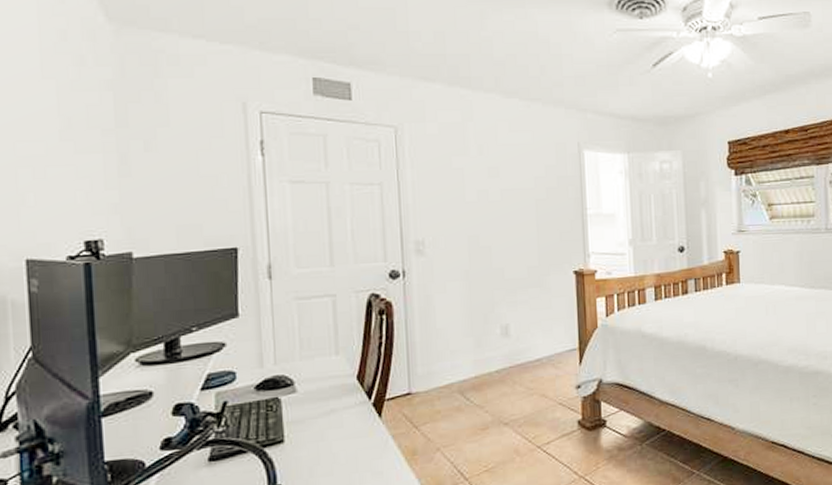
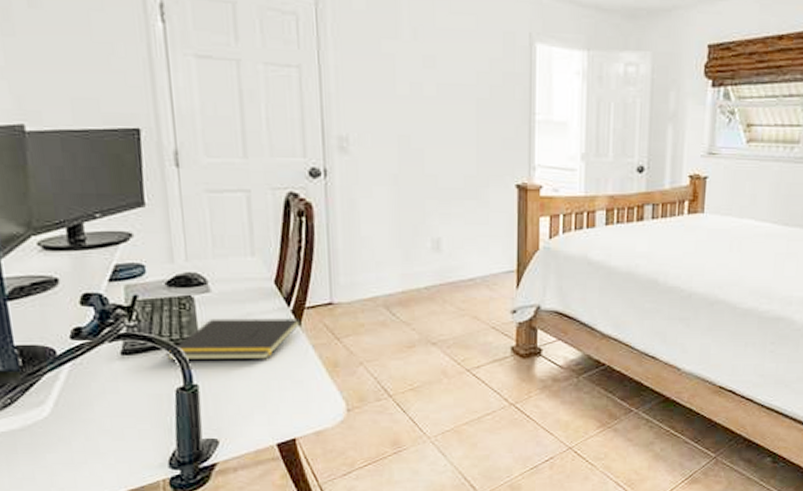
notepad: none [252,410,382,462] -> present [166,318,302,359]

